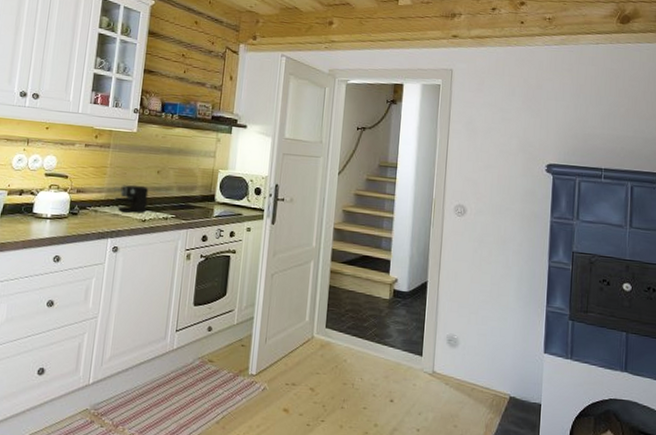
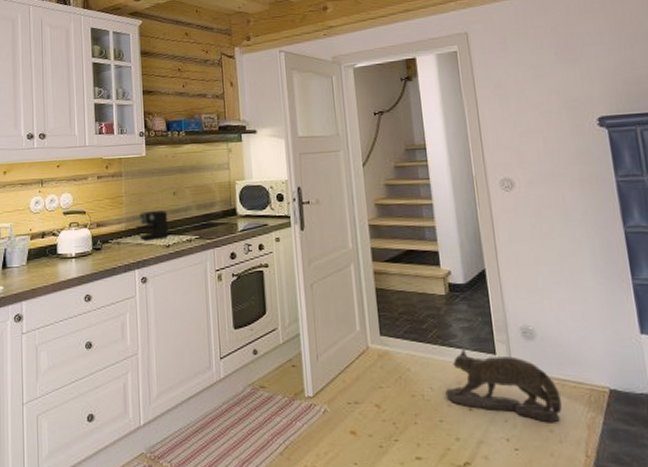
cat: none [373,348,469,420] -> present [445,349,562,423]

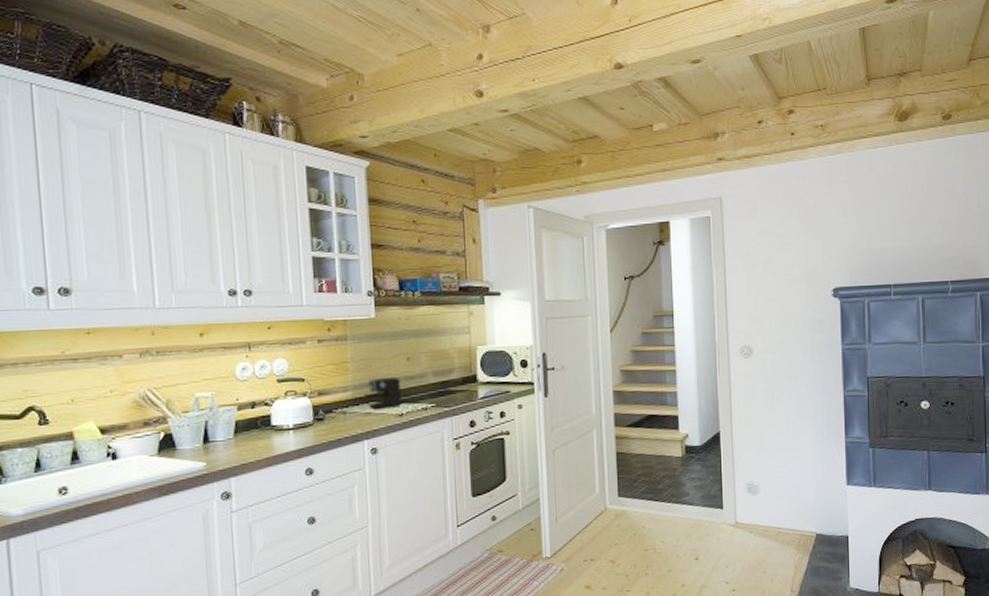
cat: present [445,349,562,423] -> none [675,505,775,566]

